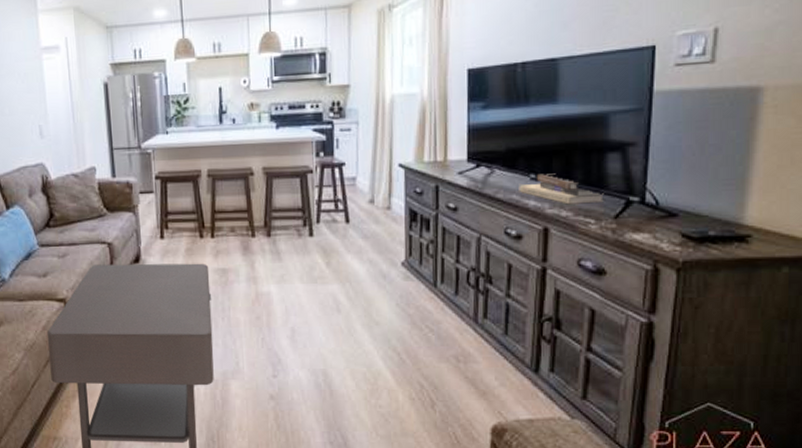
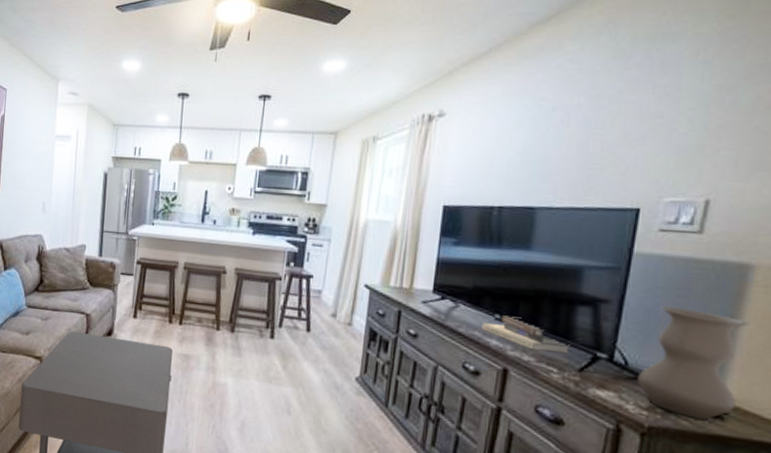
vase: none [669,139,763,247] -> present [637,306,749,422]

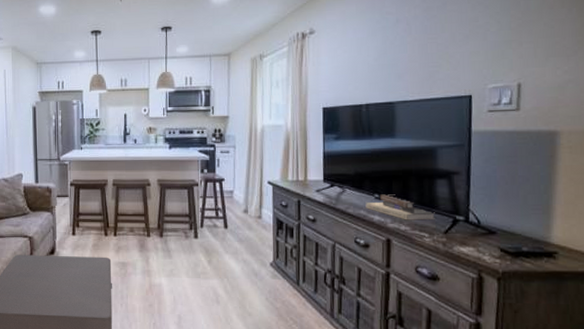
vase: present [637,306,749,422] -> none [489,172,562,261]

